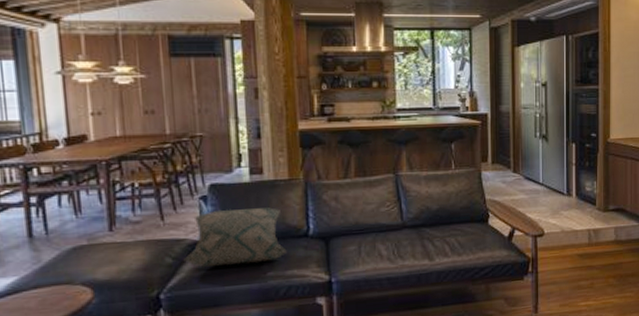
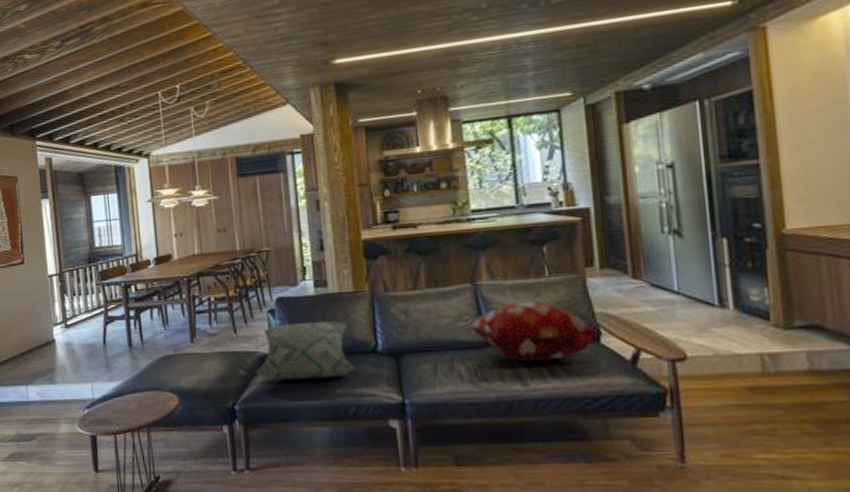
decorative pillow: none [391,190,487,241] -> present [470,301,598,361]

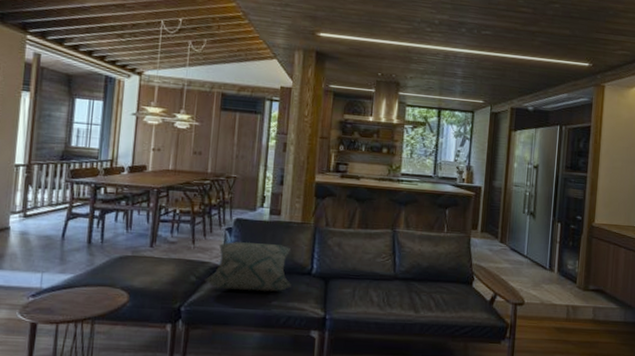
decorative pillow: present [470,301,598,361] -> none [385,248,472,295]

